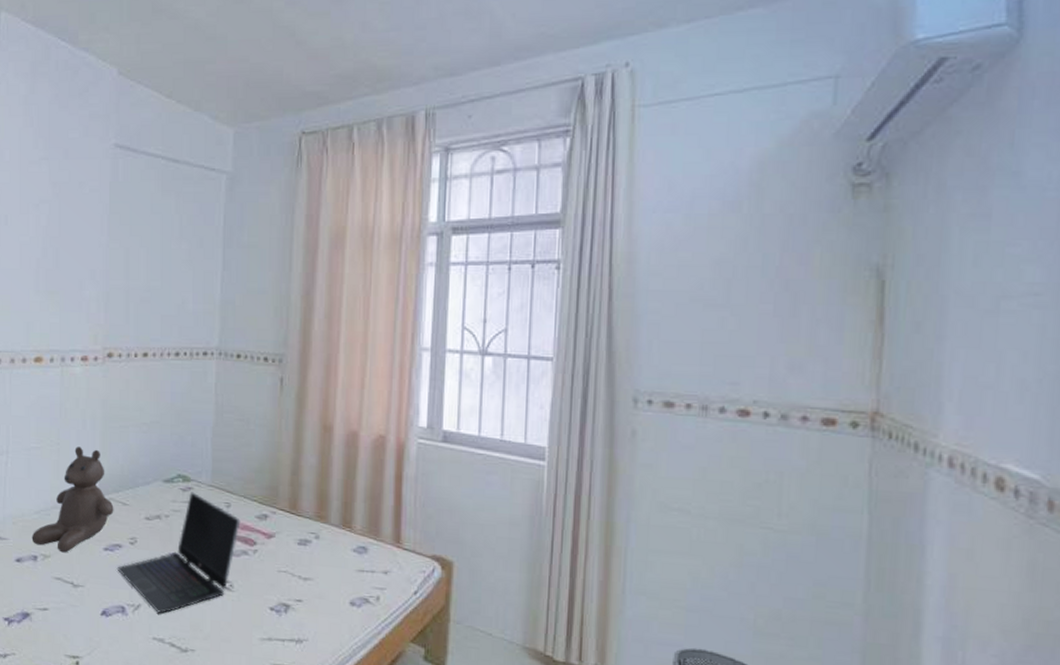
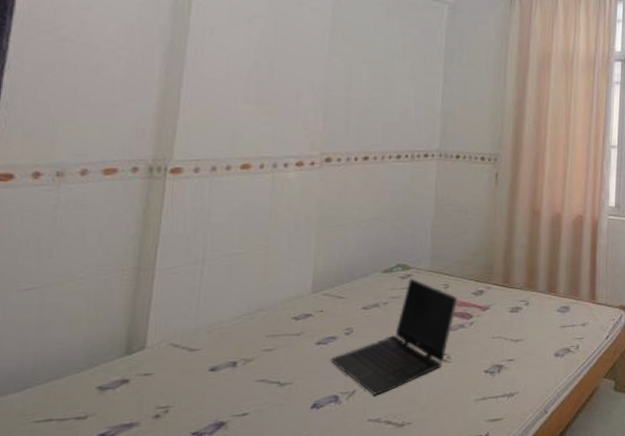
teddy bear: present [31,446,114,553] -> none [230,248,329,354]

